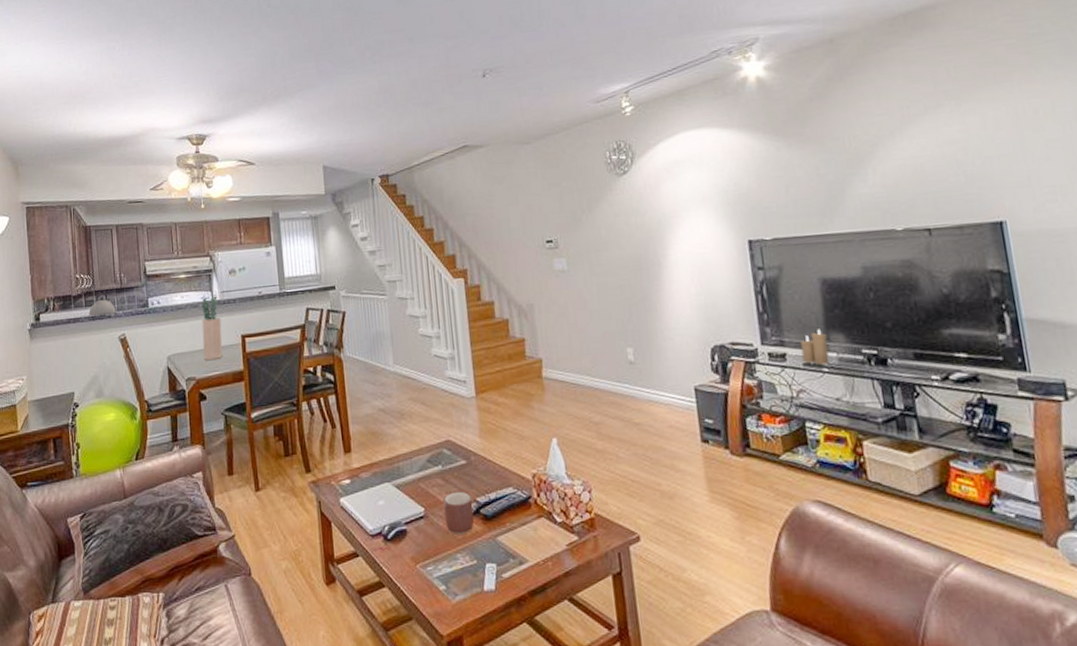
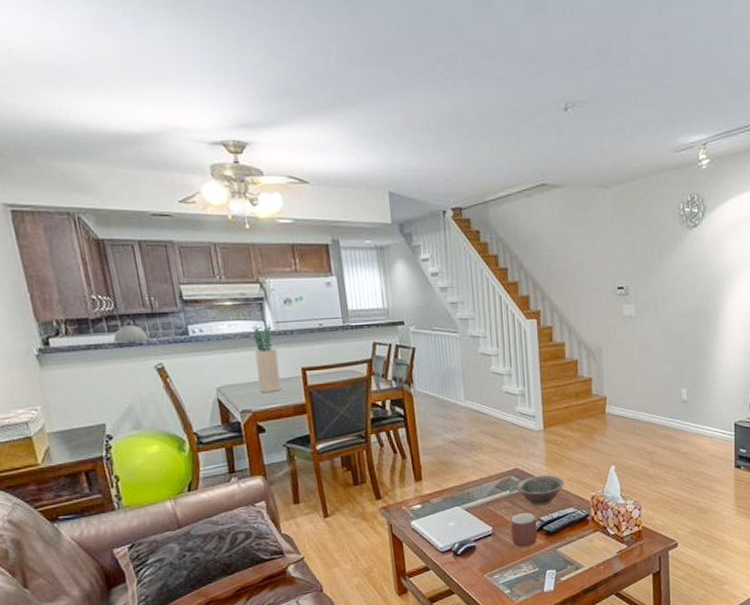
decorative bowl: none [448,448,502,485] -> present [515,475,565,506]

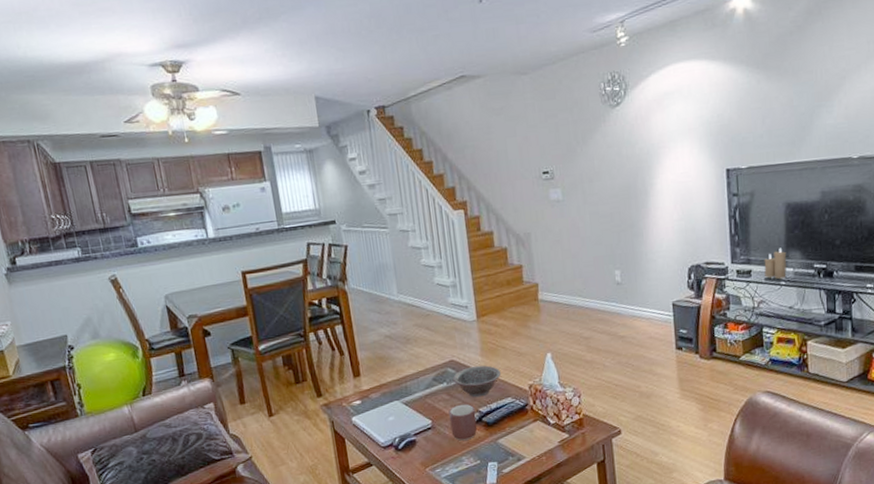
kettle: present [113,317,149,343] -> none [71,233,102,258]
vase: present [253,321,281,394] -> none [196,228,224,299]

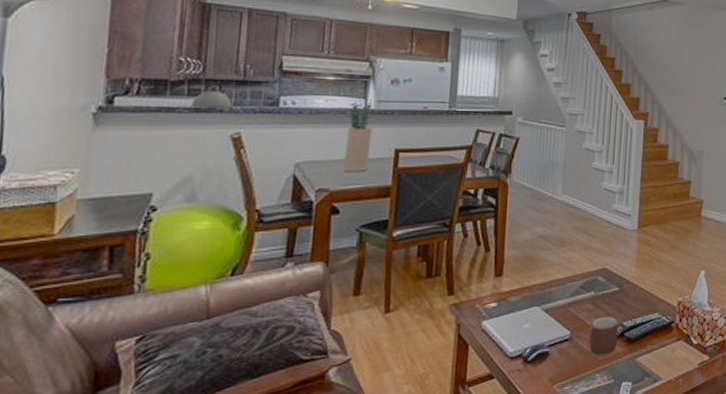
kettle: none [71,233,102,258] -> present [191,82,232,109]
vase: none [196,228,224,299] -> present [343,99,373,173]
decorative bowl: present [452,365,502,398] -> none [601,277,653,310]

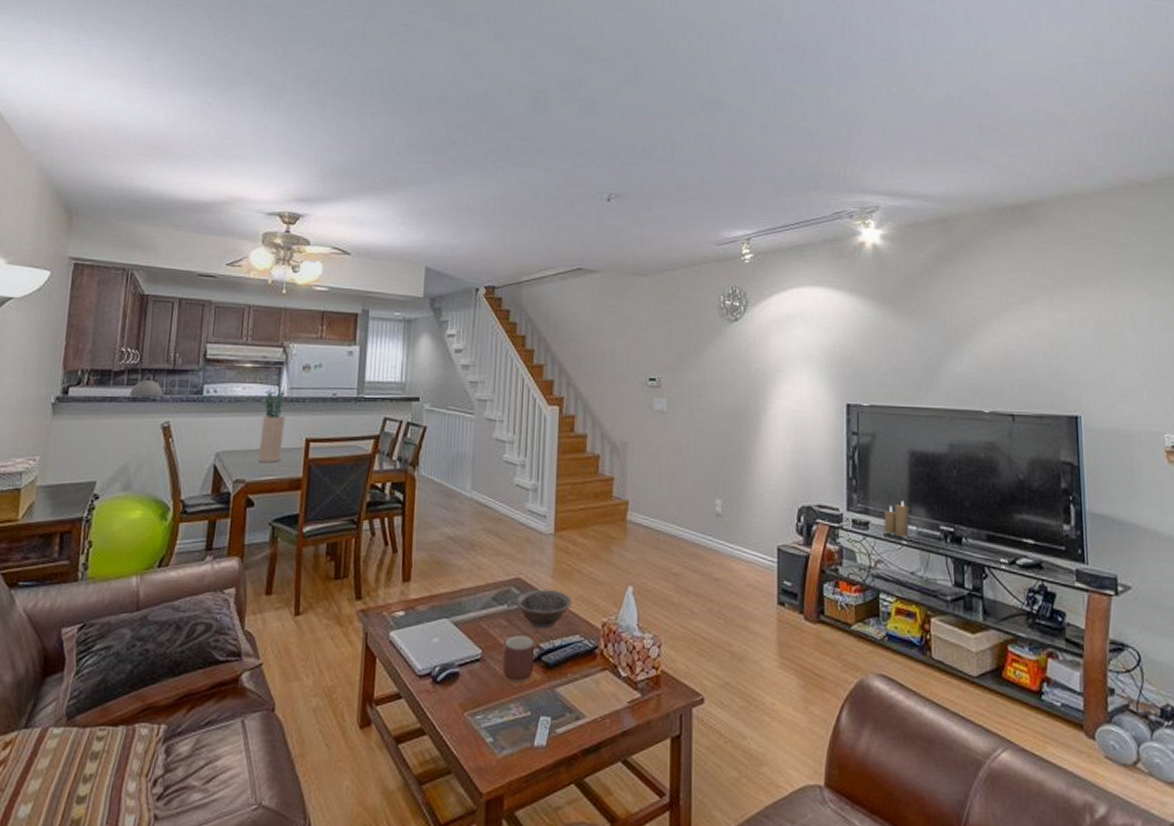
decorative bowl: none [601,277,653,310] -> present [515,590,573,629]

